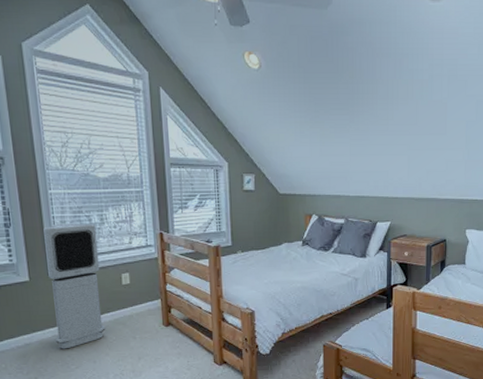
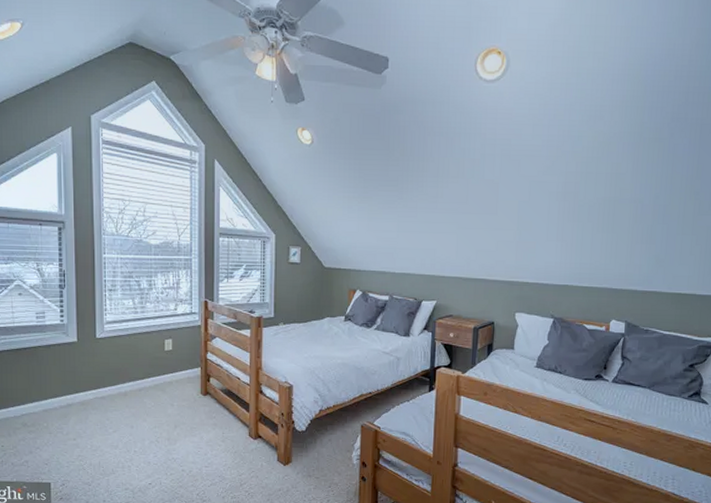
air purifier: present [43,223,106,349] -> none [95,287,145,412]

